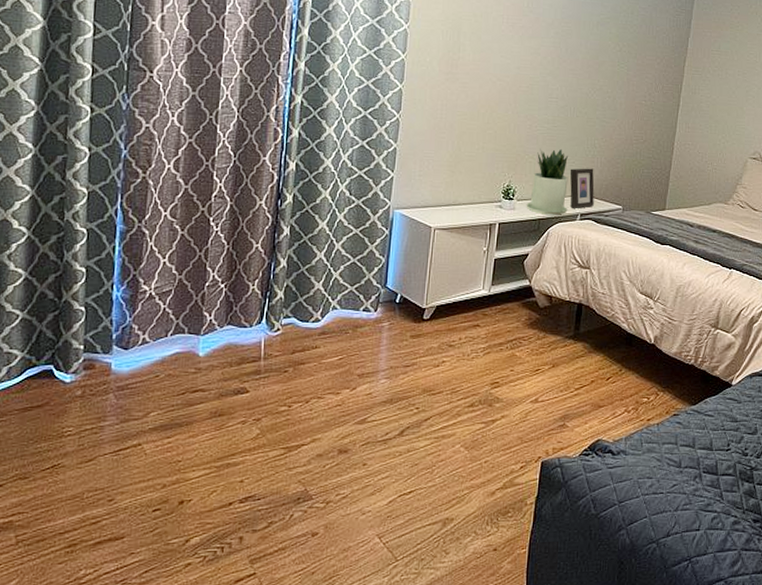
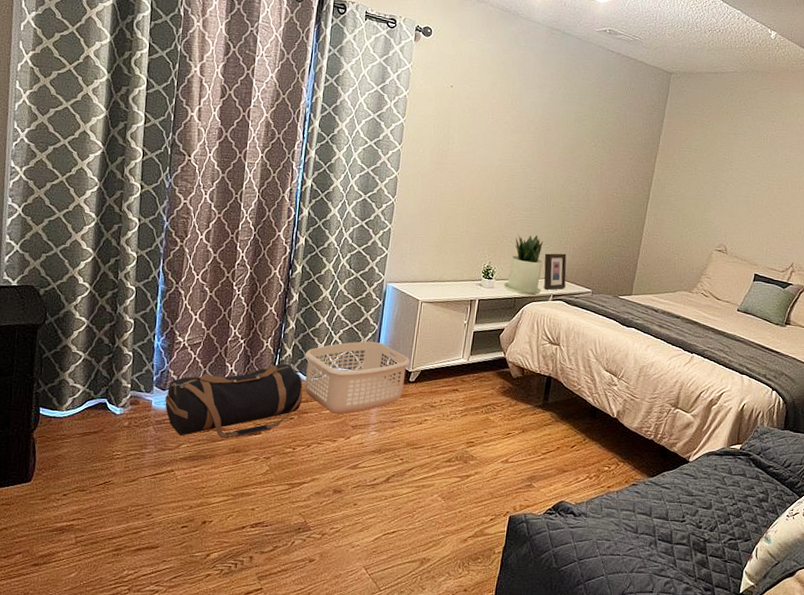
duffel bag: none [127,308,299,403] -> present [164,363,303,438]
clothes hamper: none [299,276,424,363] -> present [304,341,410,415]

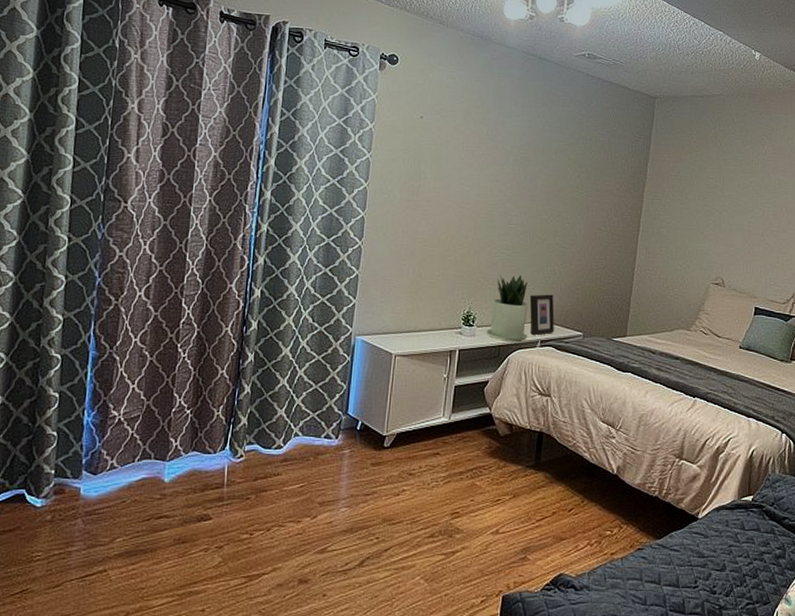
duffel bag: present [164,363,303,438] -> none [95,434,261,528]
clothes hamper: present [304,341,410,415] -> none [262,403,384,491]

